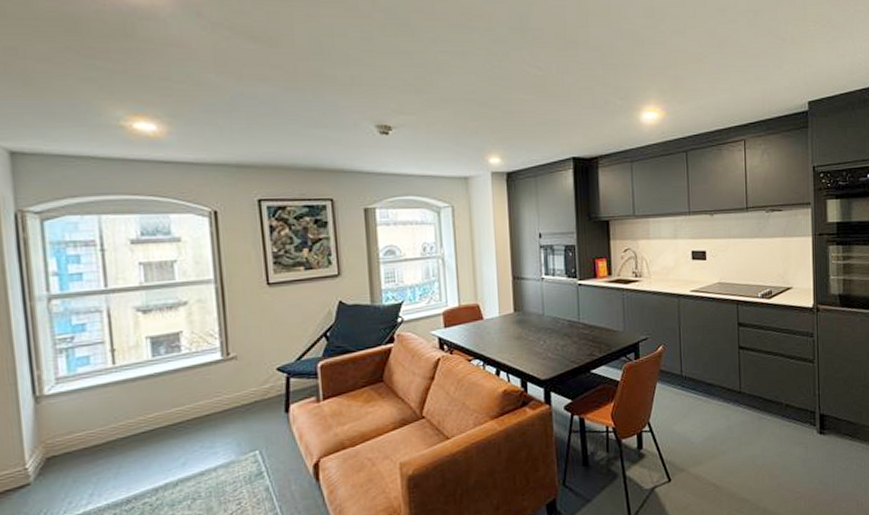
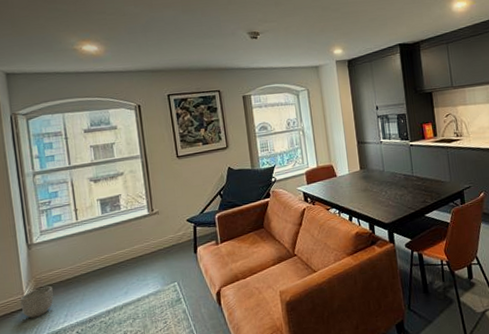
planter: none [19,454,73,499] -> present [20,286,54,319]

